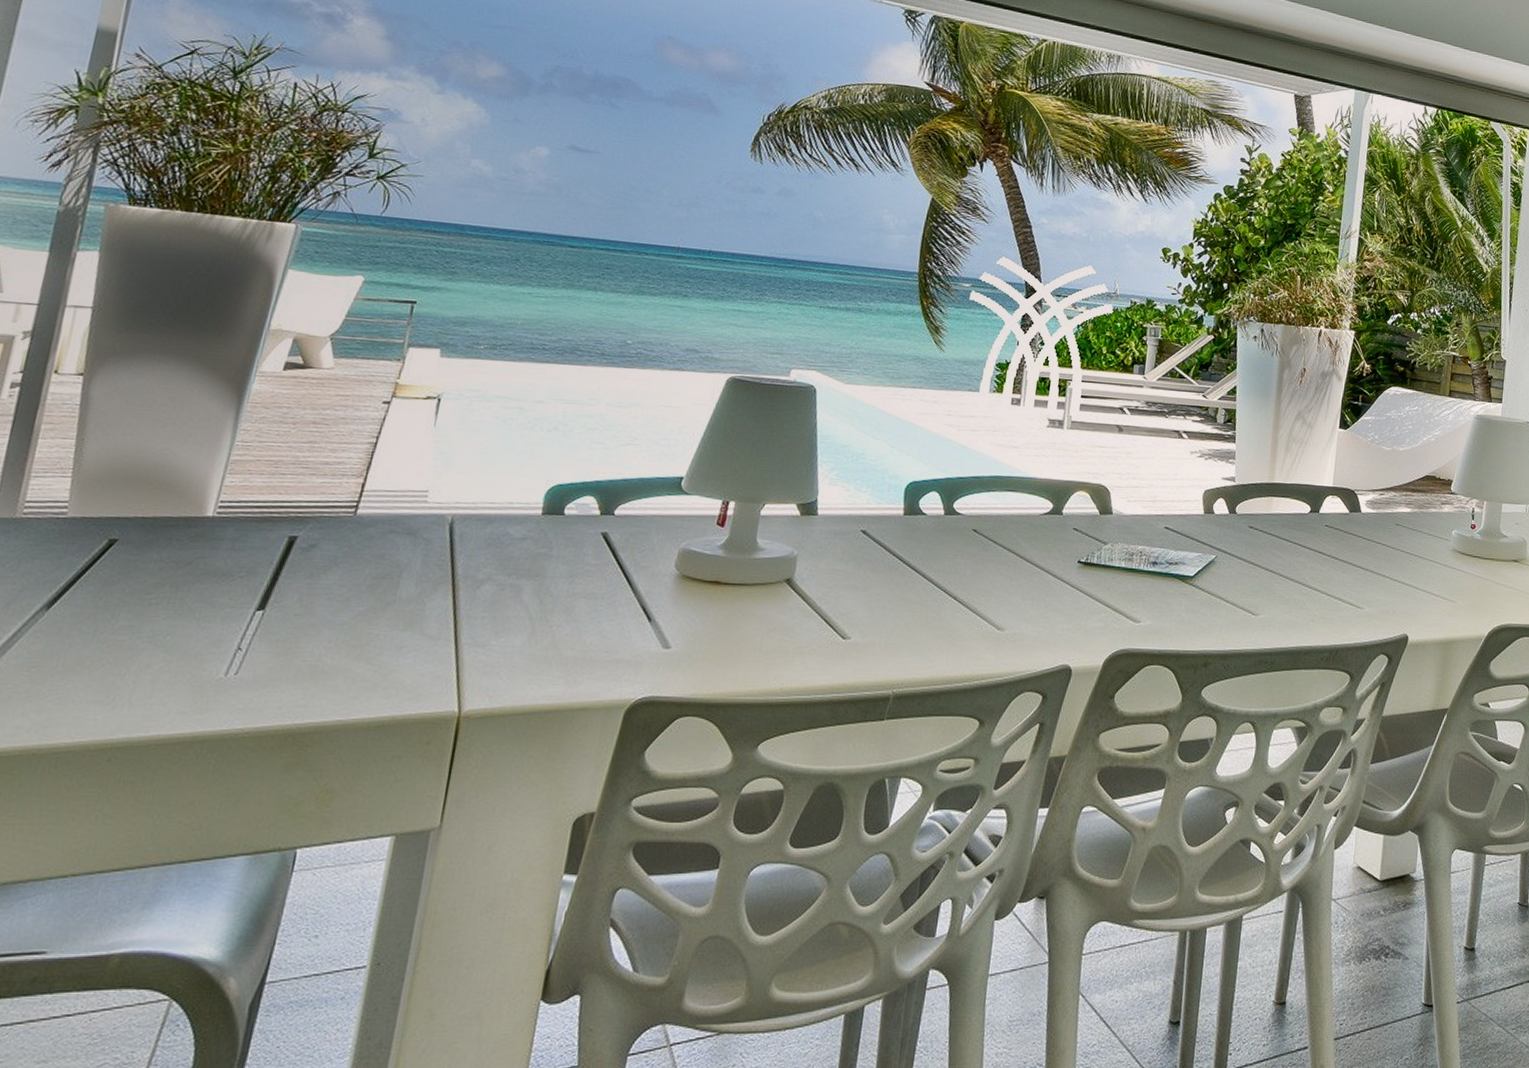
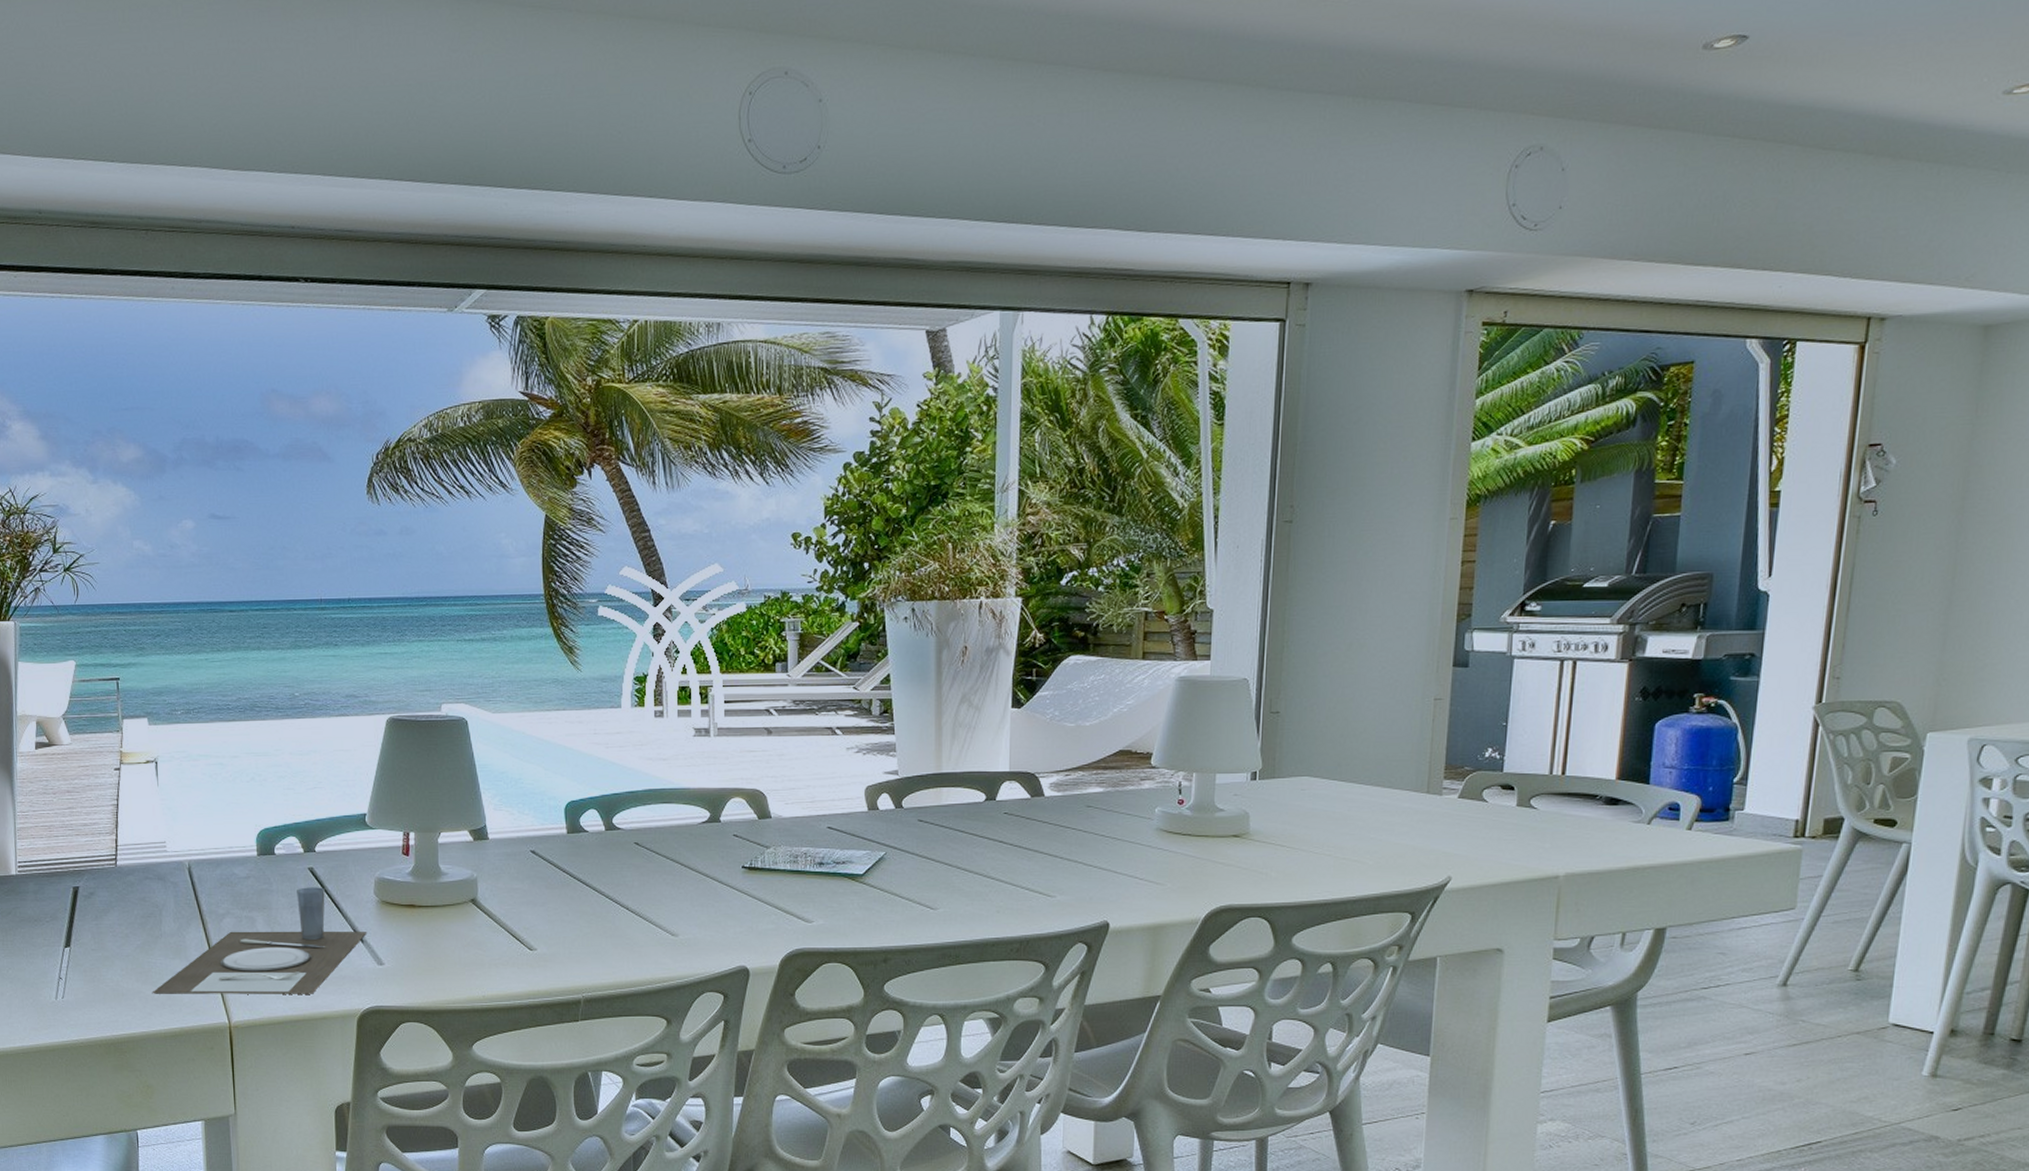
place setting: none [363,554,658,680] -> present [152,887,367,994]

